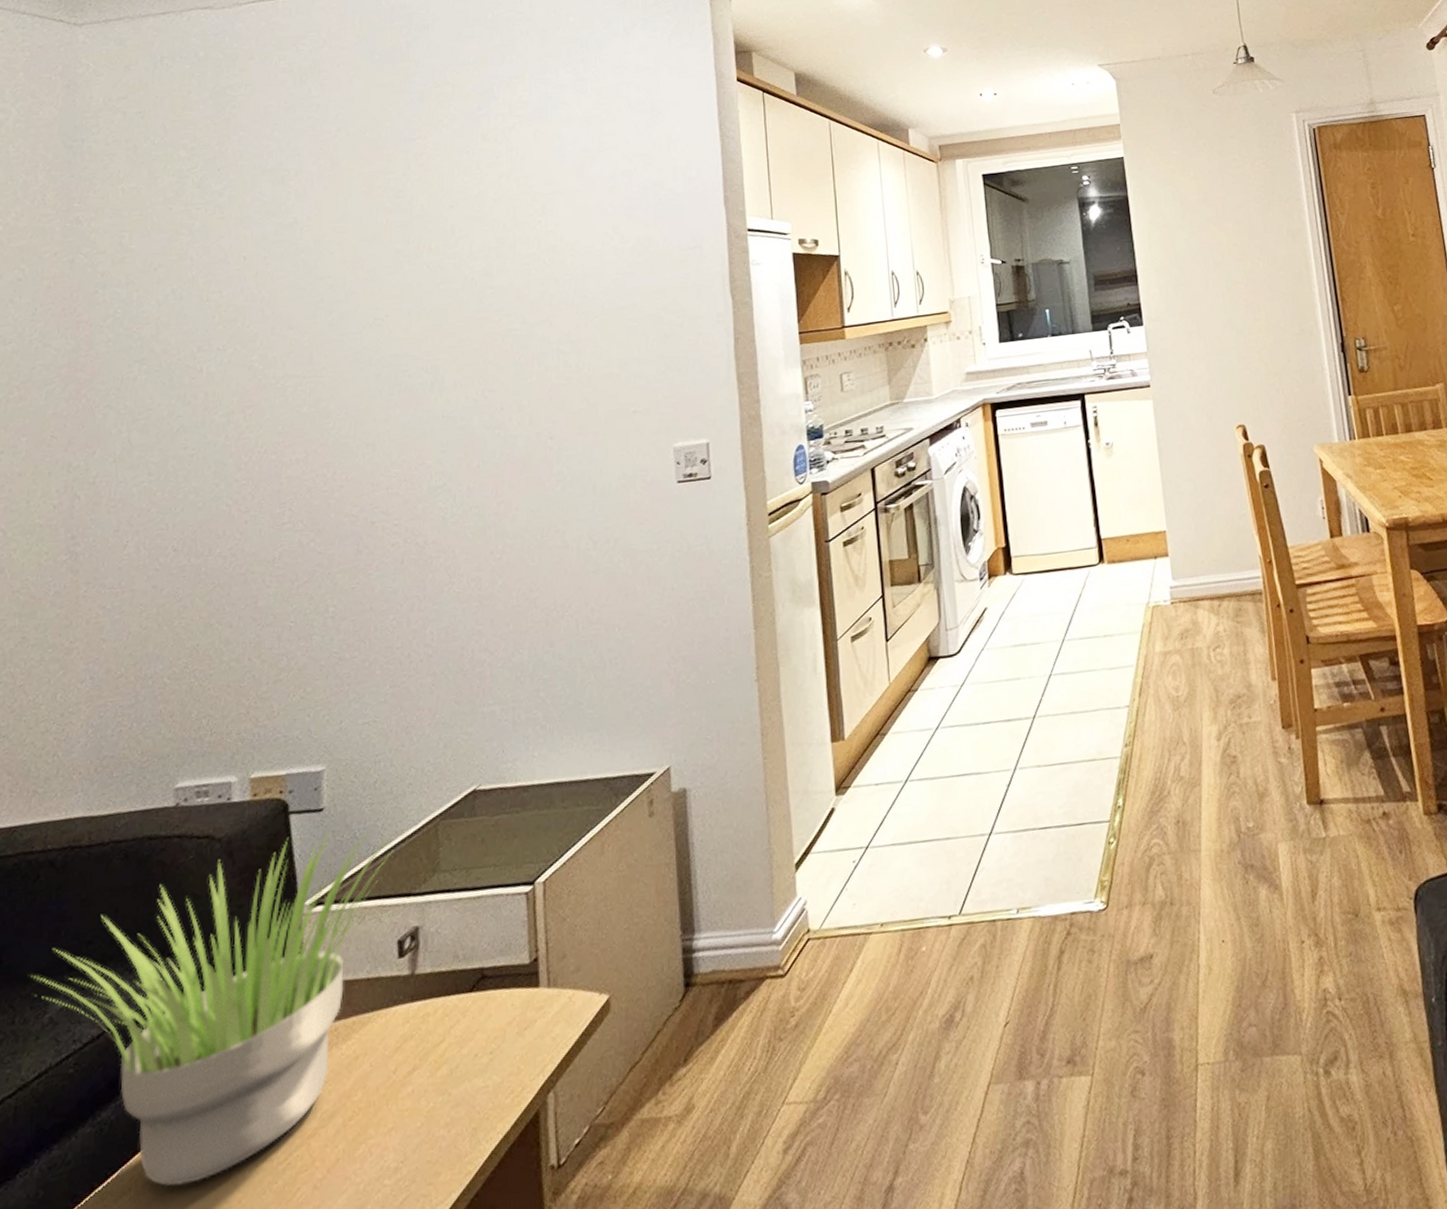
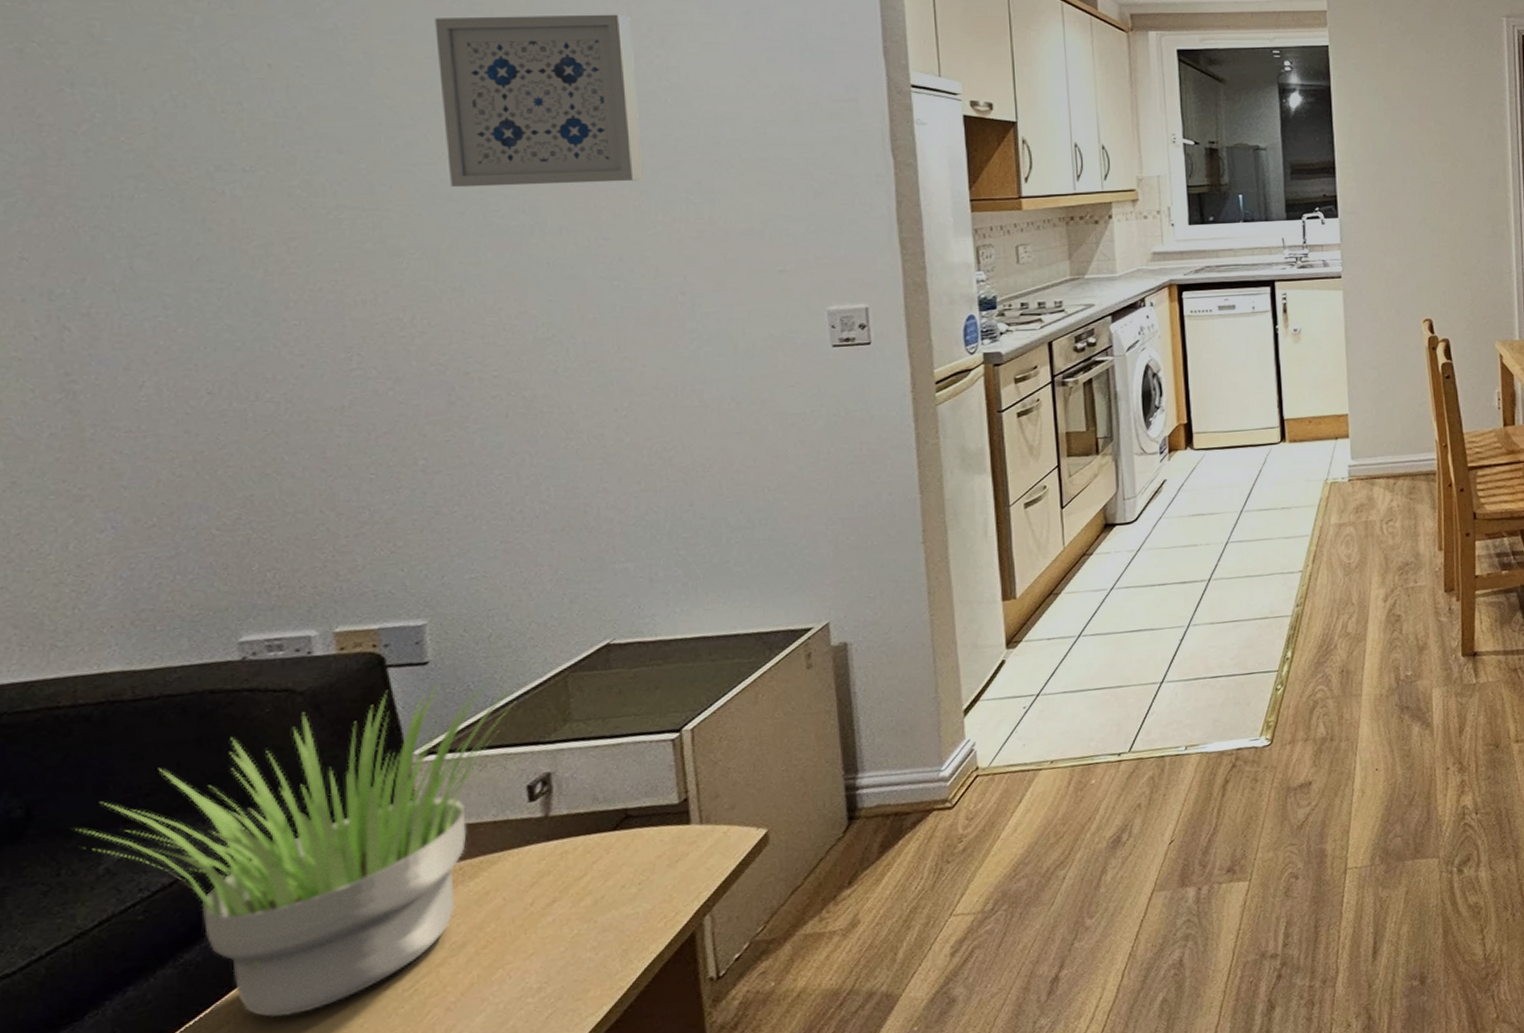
wall art: none [368,188,523,353] -> present [434,14,644,188]

